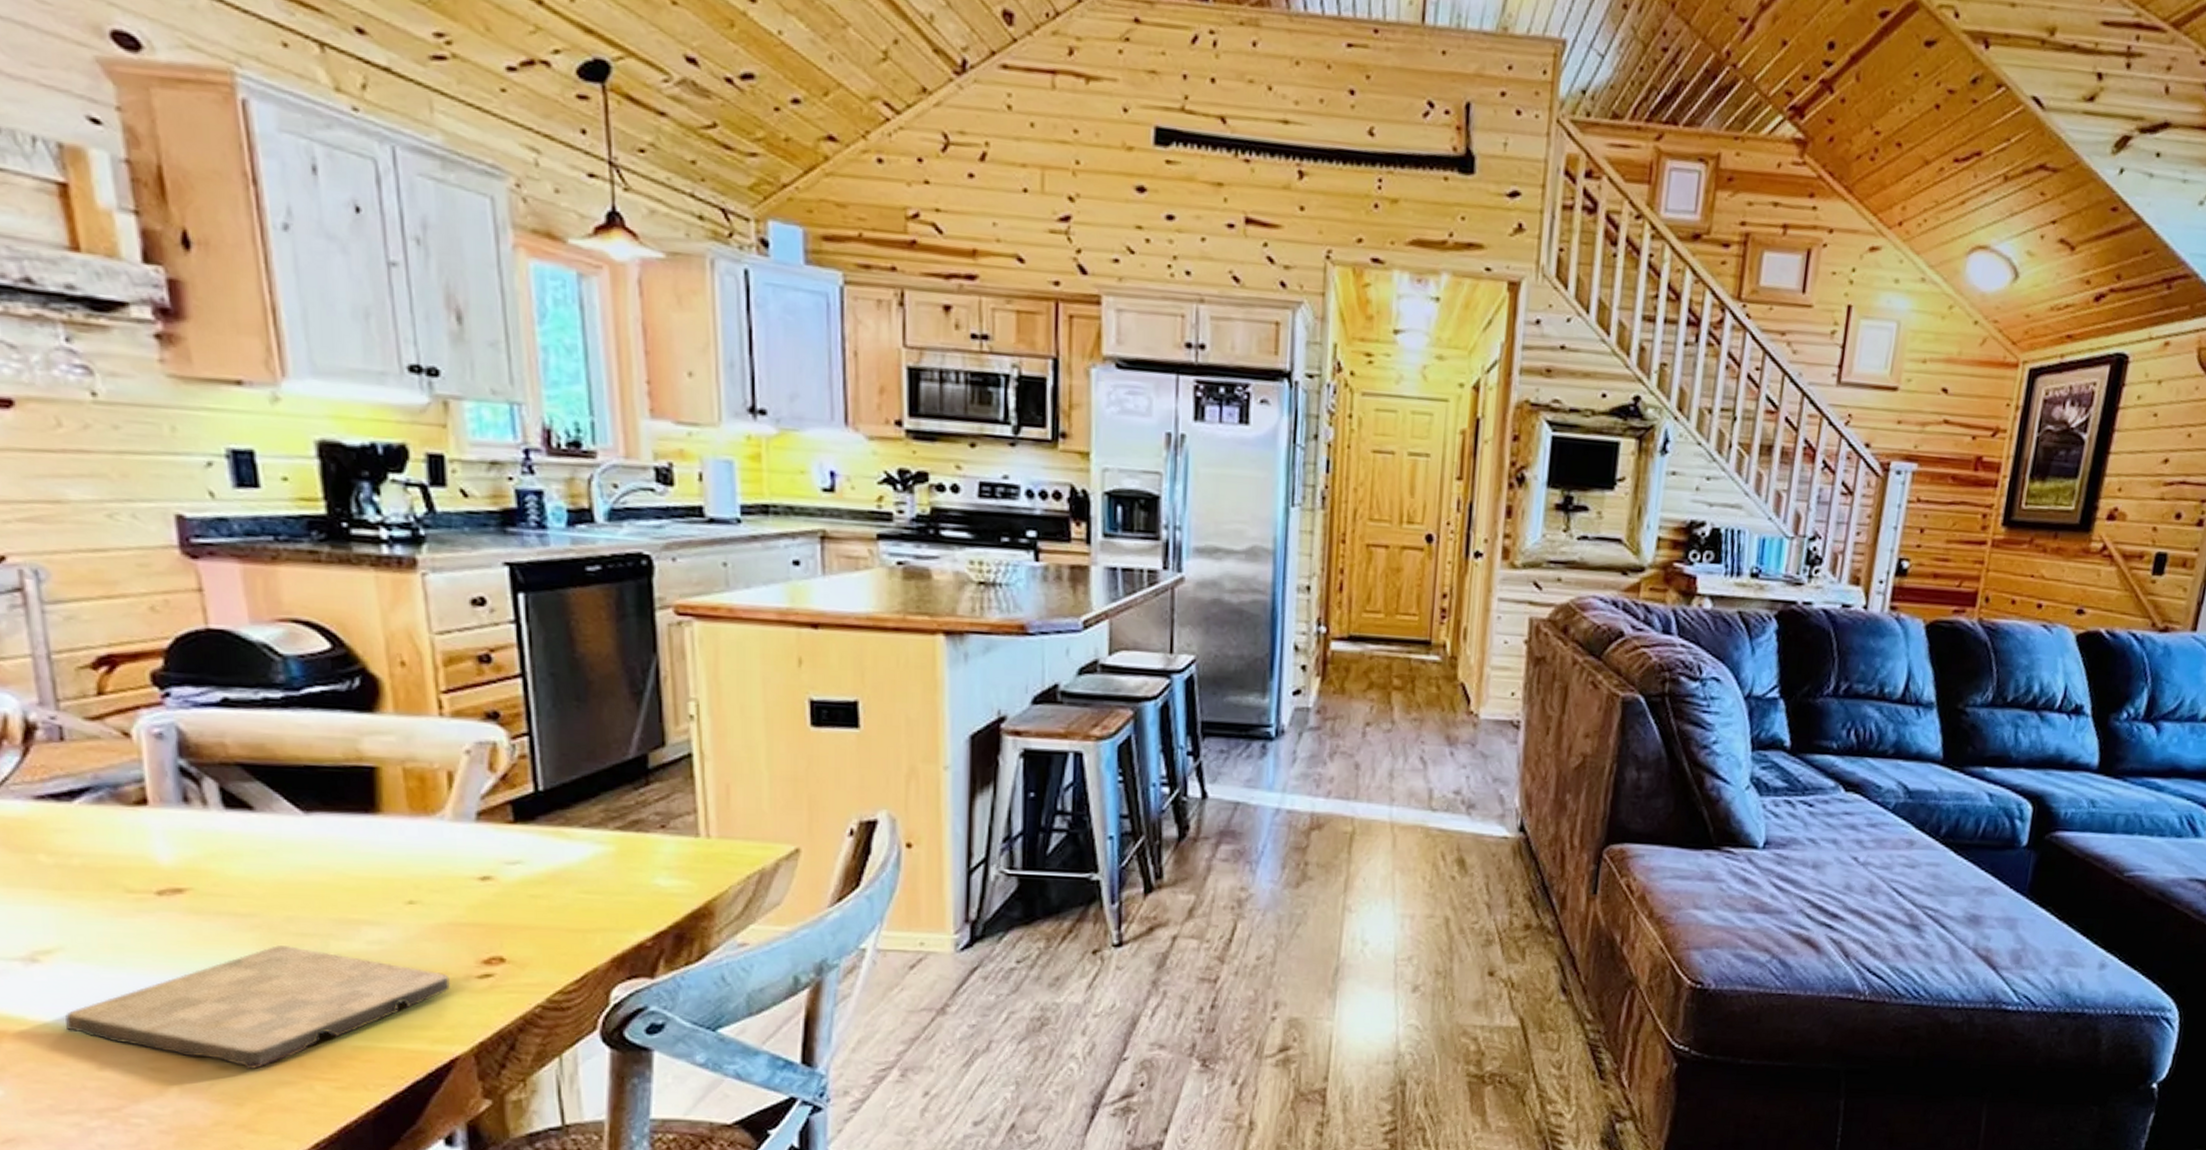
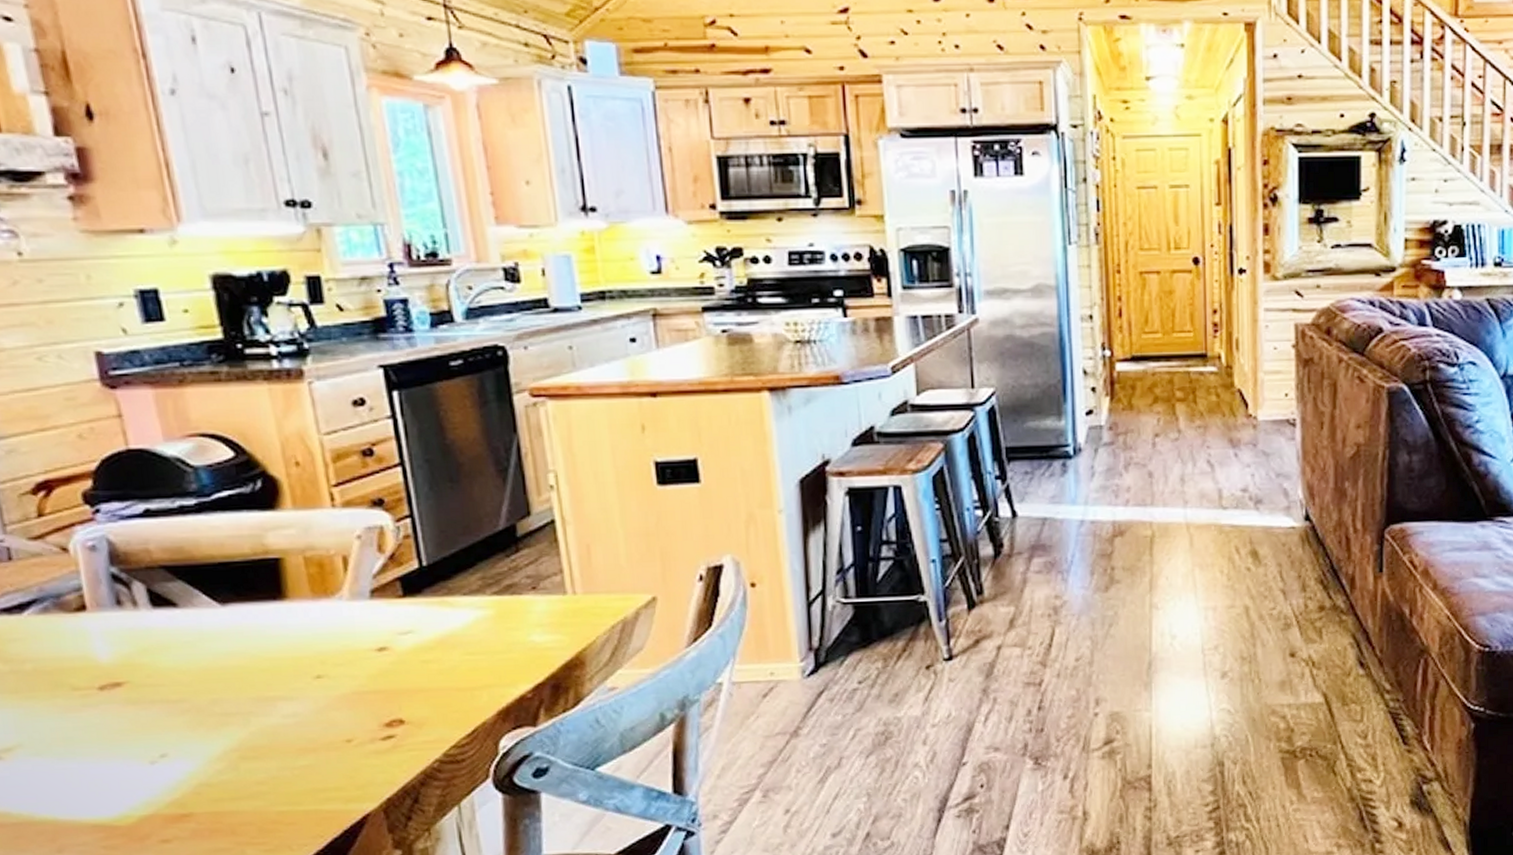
cutting board: present [65,945,450,1070] -> none [27,726,358,841]

